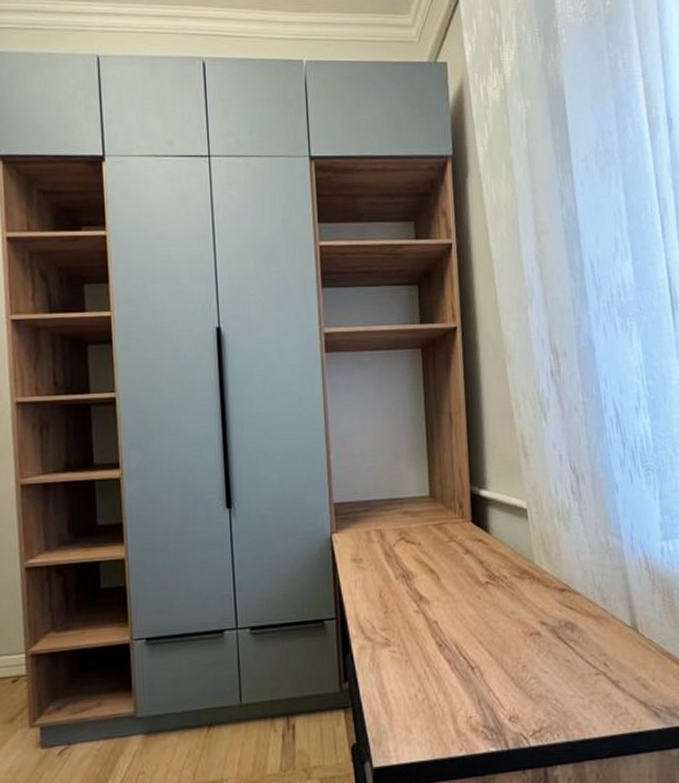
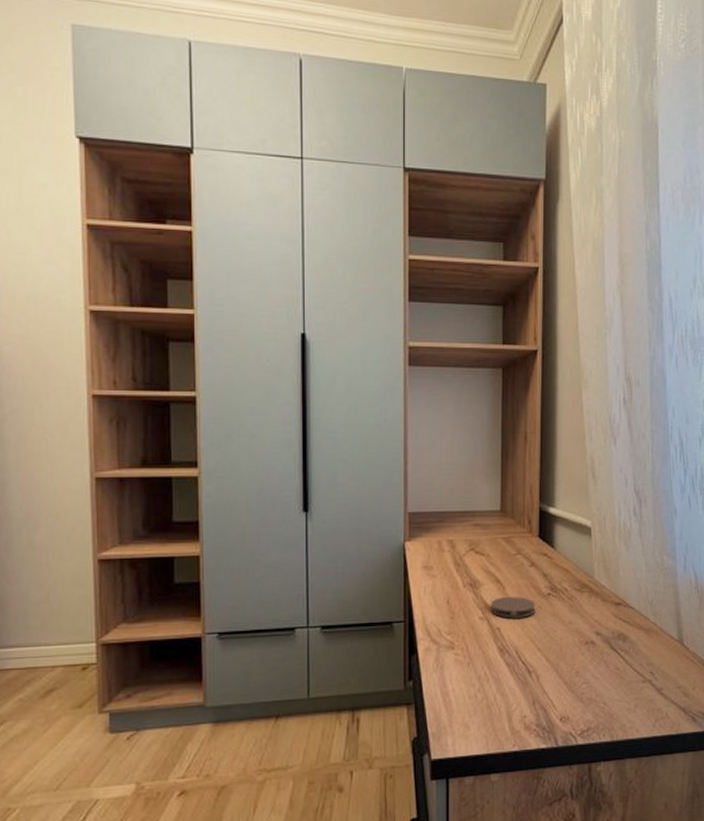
coaster: none [425,586,474,611] -> present [490,596,536,618]

